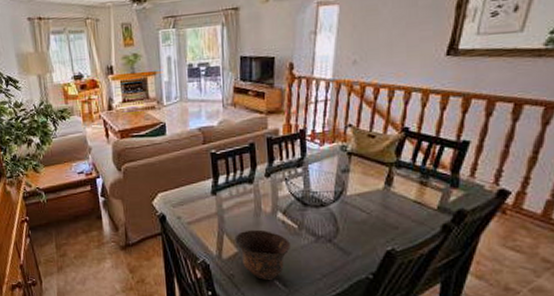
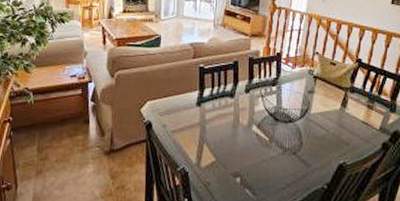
bowl: present [234,229,291,280] -> none [213,140,262,188]

